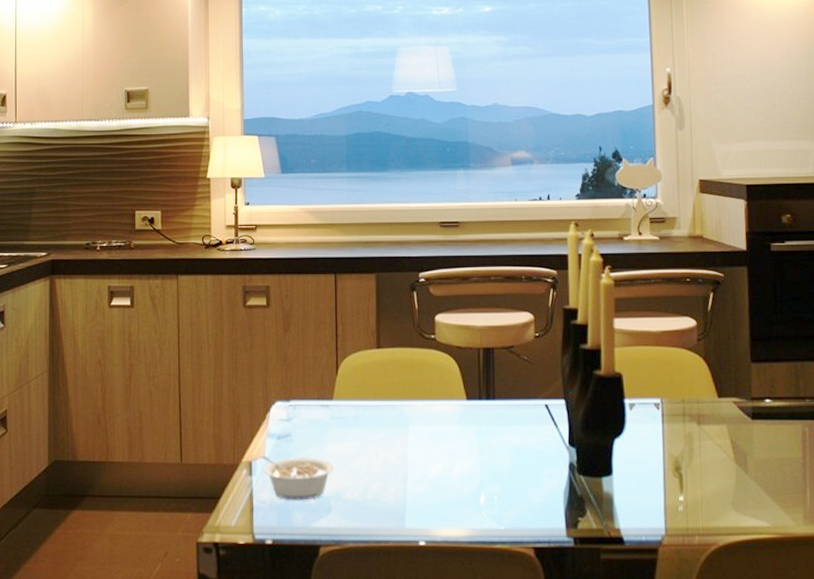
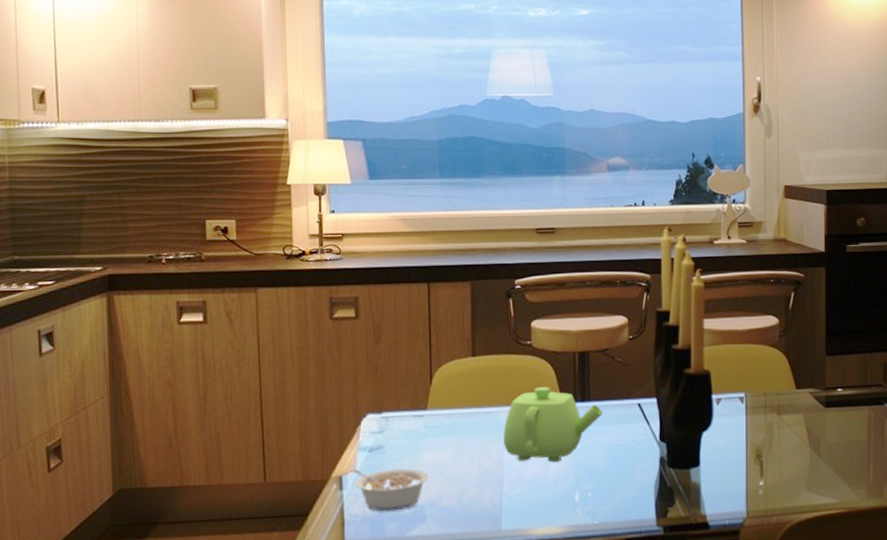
teapot: none [407,382,509,462] -> present [503,387,603,463]

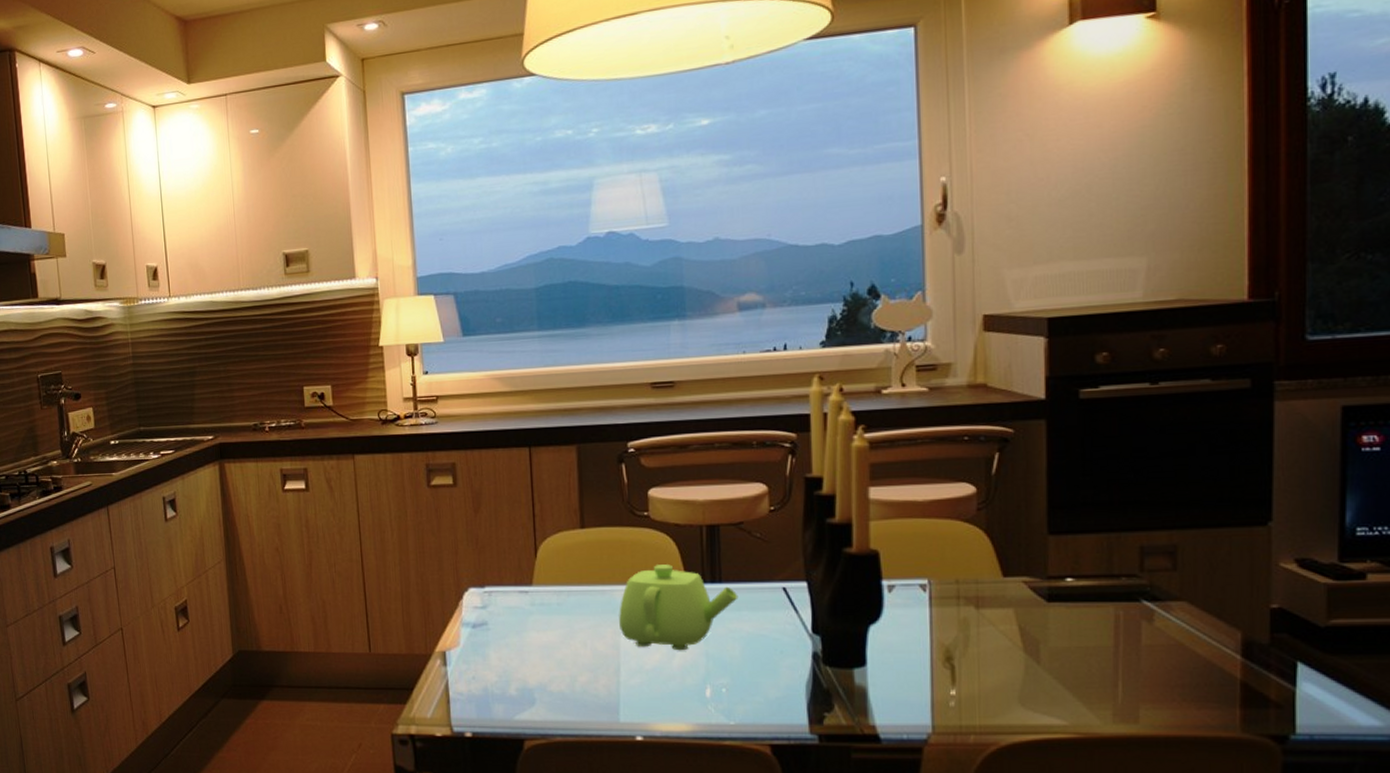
legume: present [351,467,429,512] -> none [454,644,537,692]

